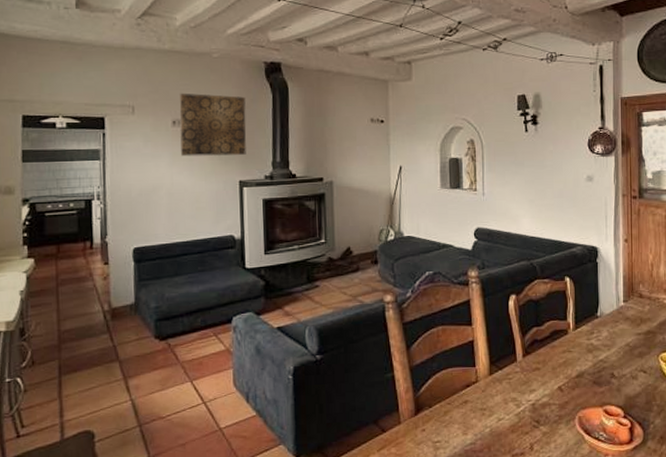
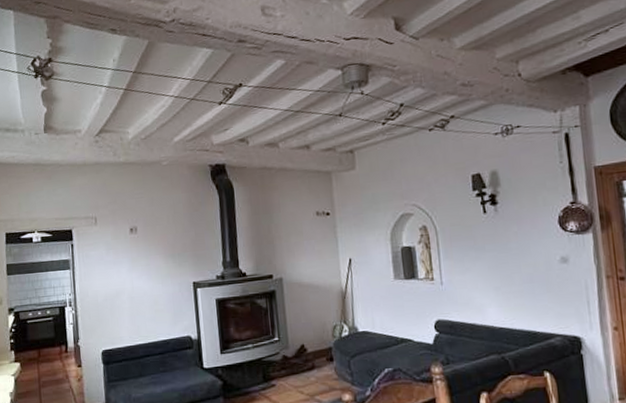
wall art: present [179,93,246,157] -> none [135,200,198,262]

